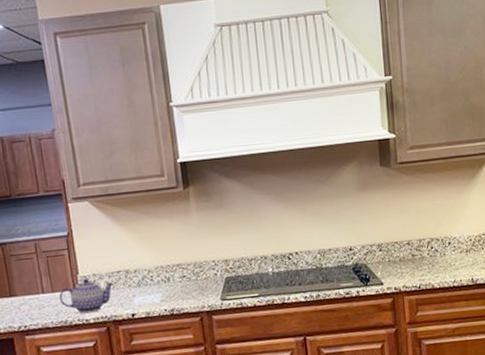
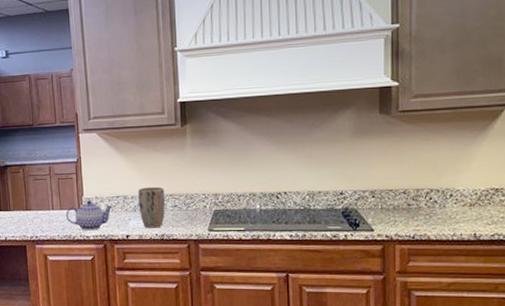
plant pot: none [141,256,173,304] -> present [138,186,165,228]

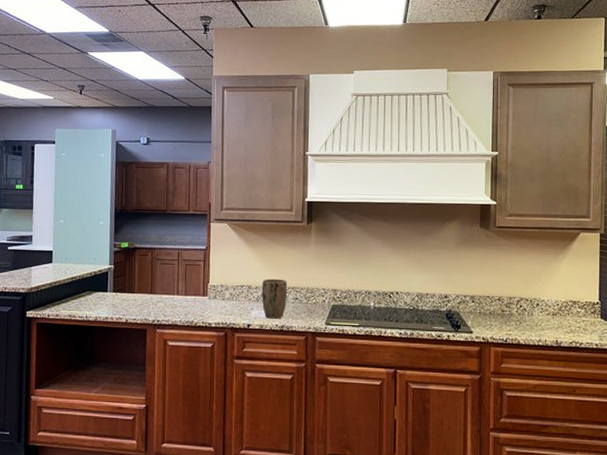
teapot: present [65,199,114,231] -> none [189,287,238,318]

